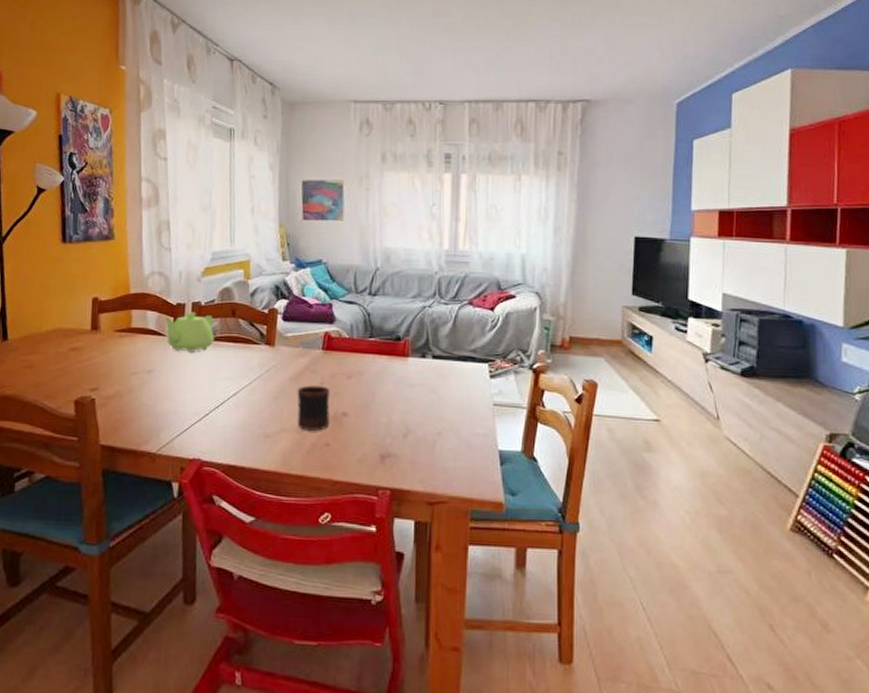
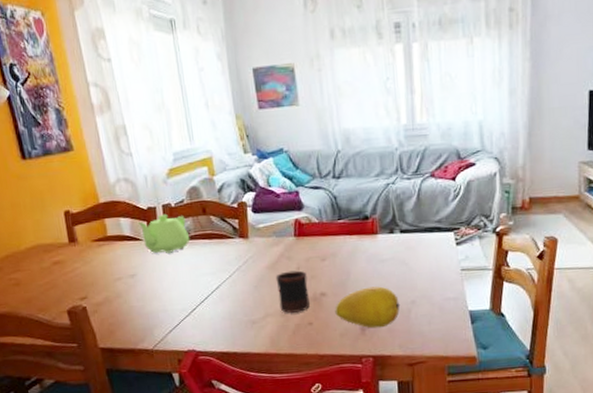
fruit: none [355,412,426,458] -> present [335,286,400,329]

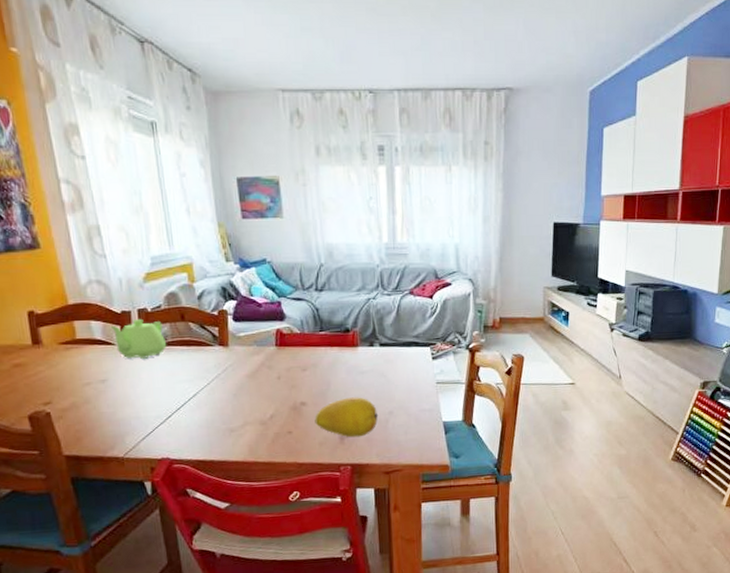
mug: present [275,270,310,313] -> none [255,379,290,422]

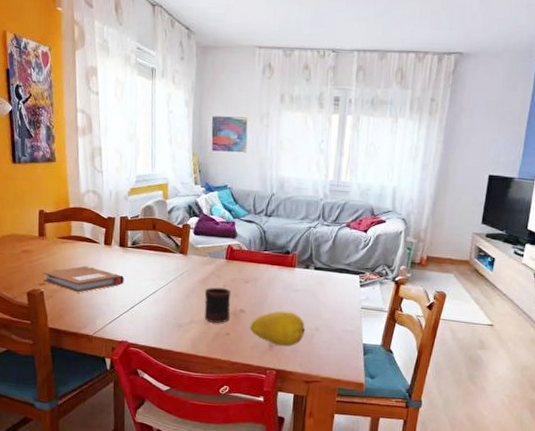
notebook: none [45,374,154,408] -> present [42,266,124,293]
teapot: present [110,319,167,359] -> none [98,225,139,257]
mug: none [255,379,290,422] -> present [204,287,231,323]

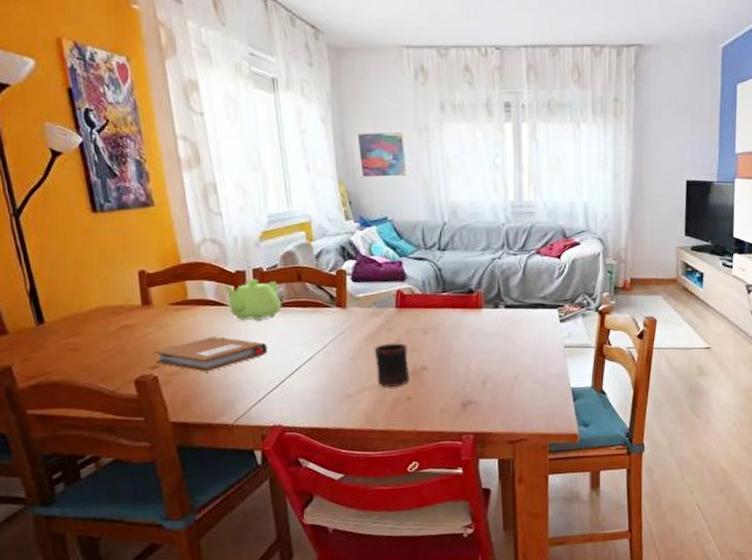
teapot: none [98,225,139,257] -> present [223,279,282,320]
fruit: present [250,311,306,347] -> none [435,361,503,405]

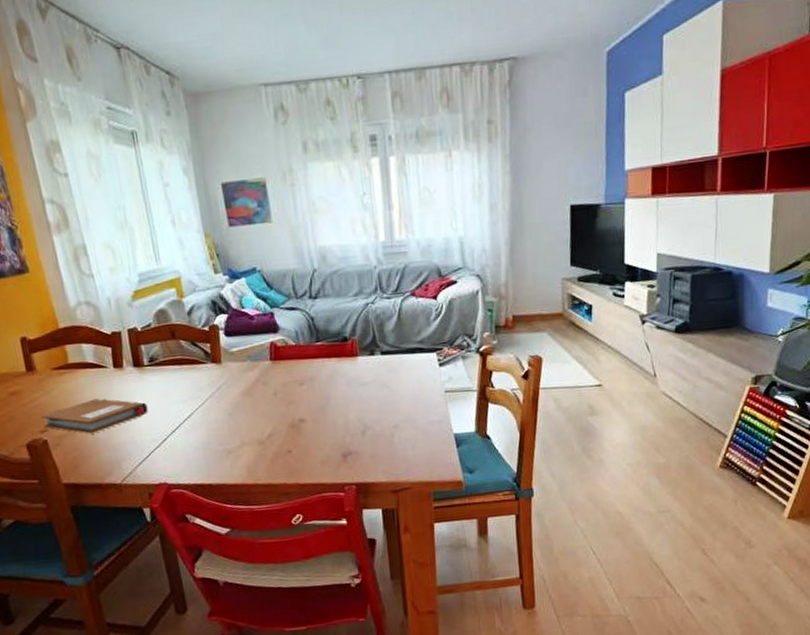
teapot: present [223,279,282,320] -> none [101,339,159,381]
mug: present [374,343,409,387] -> none [251,396,288,441]

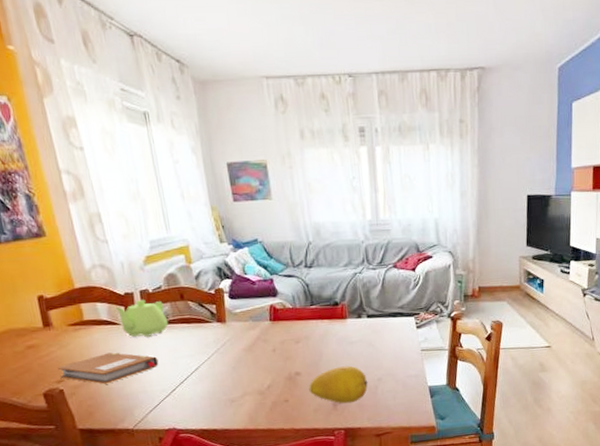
teapot: none [101,339,159,381] -> present [115,300,169,337]
fruit: none [315,410,383,455] -> present [309,365,368,404]

